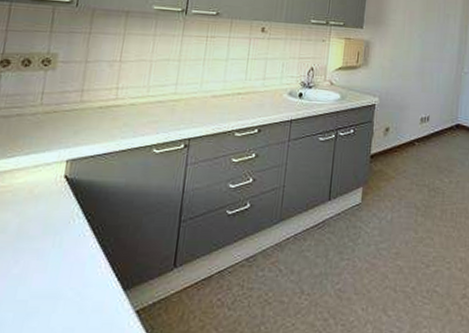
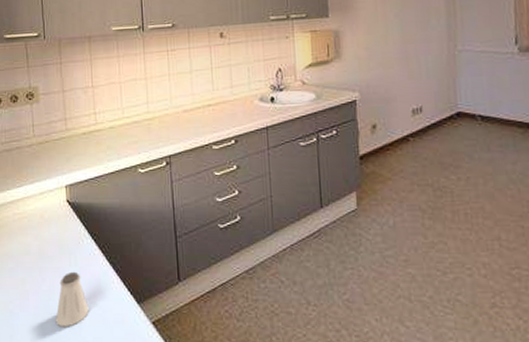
saltshaker: none [20,253,66,316] -> present [55,271,89,327]

